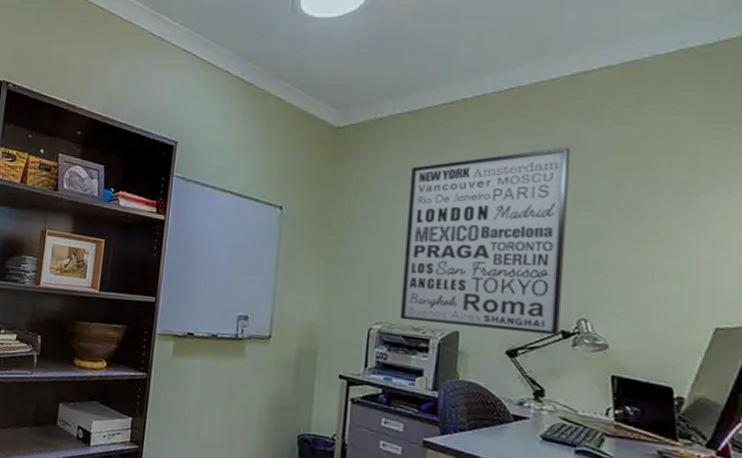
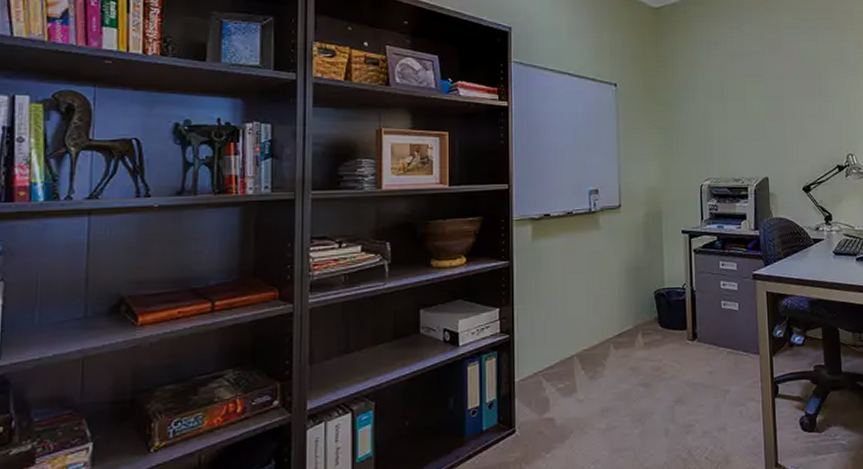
wall art: present [400,146,571,336] -> none [718,18,837,174]

